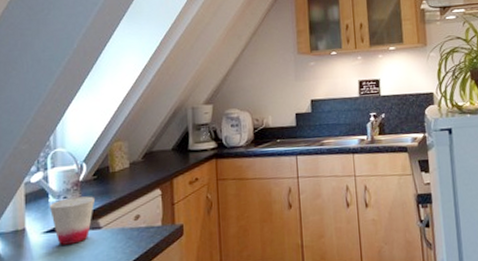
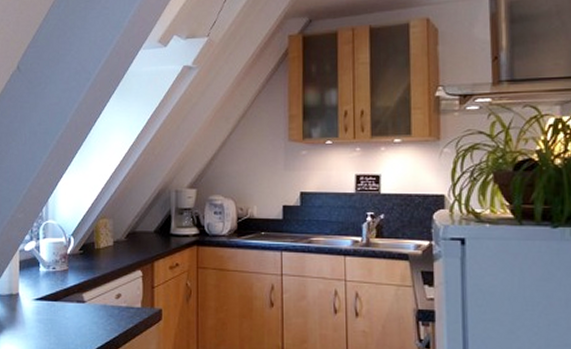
cup: present [50,196,96,245] -> none [41,269,81,314]

